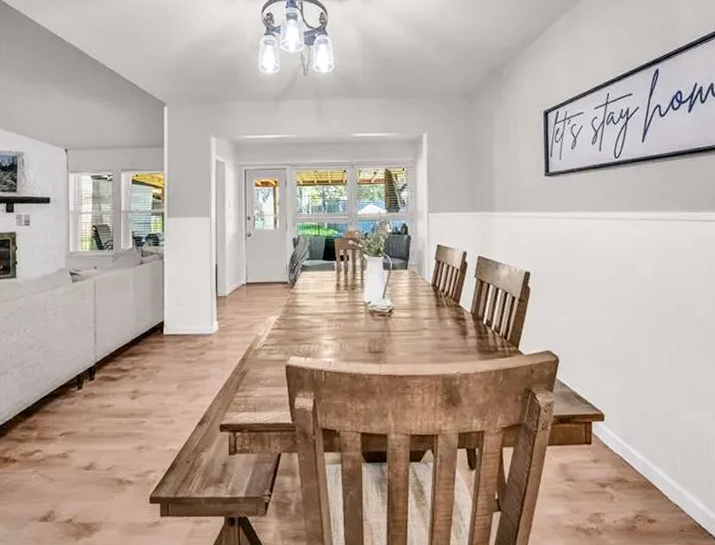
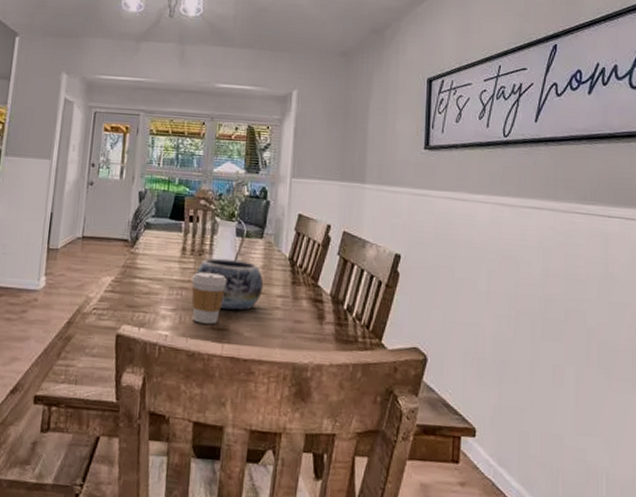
coffee cup: none [348,304,379,349] -> present [191,272,227,324]
decorative bowl: none [351,290,412,334] -> present [196,258,264,311]

